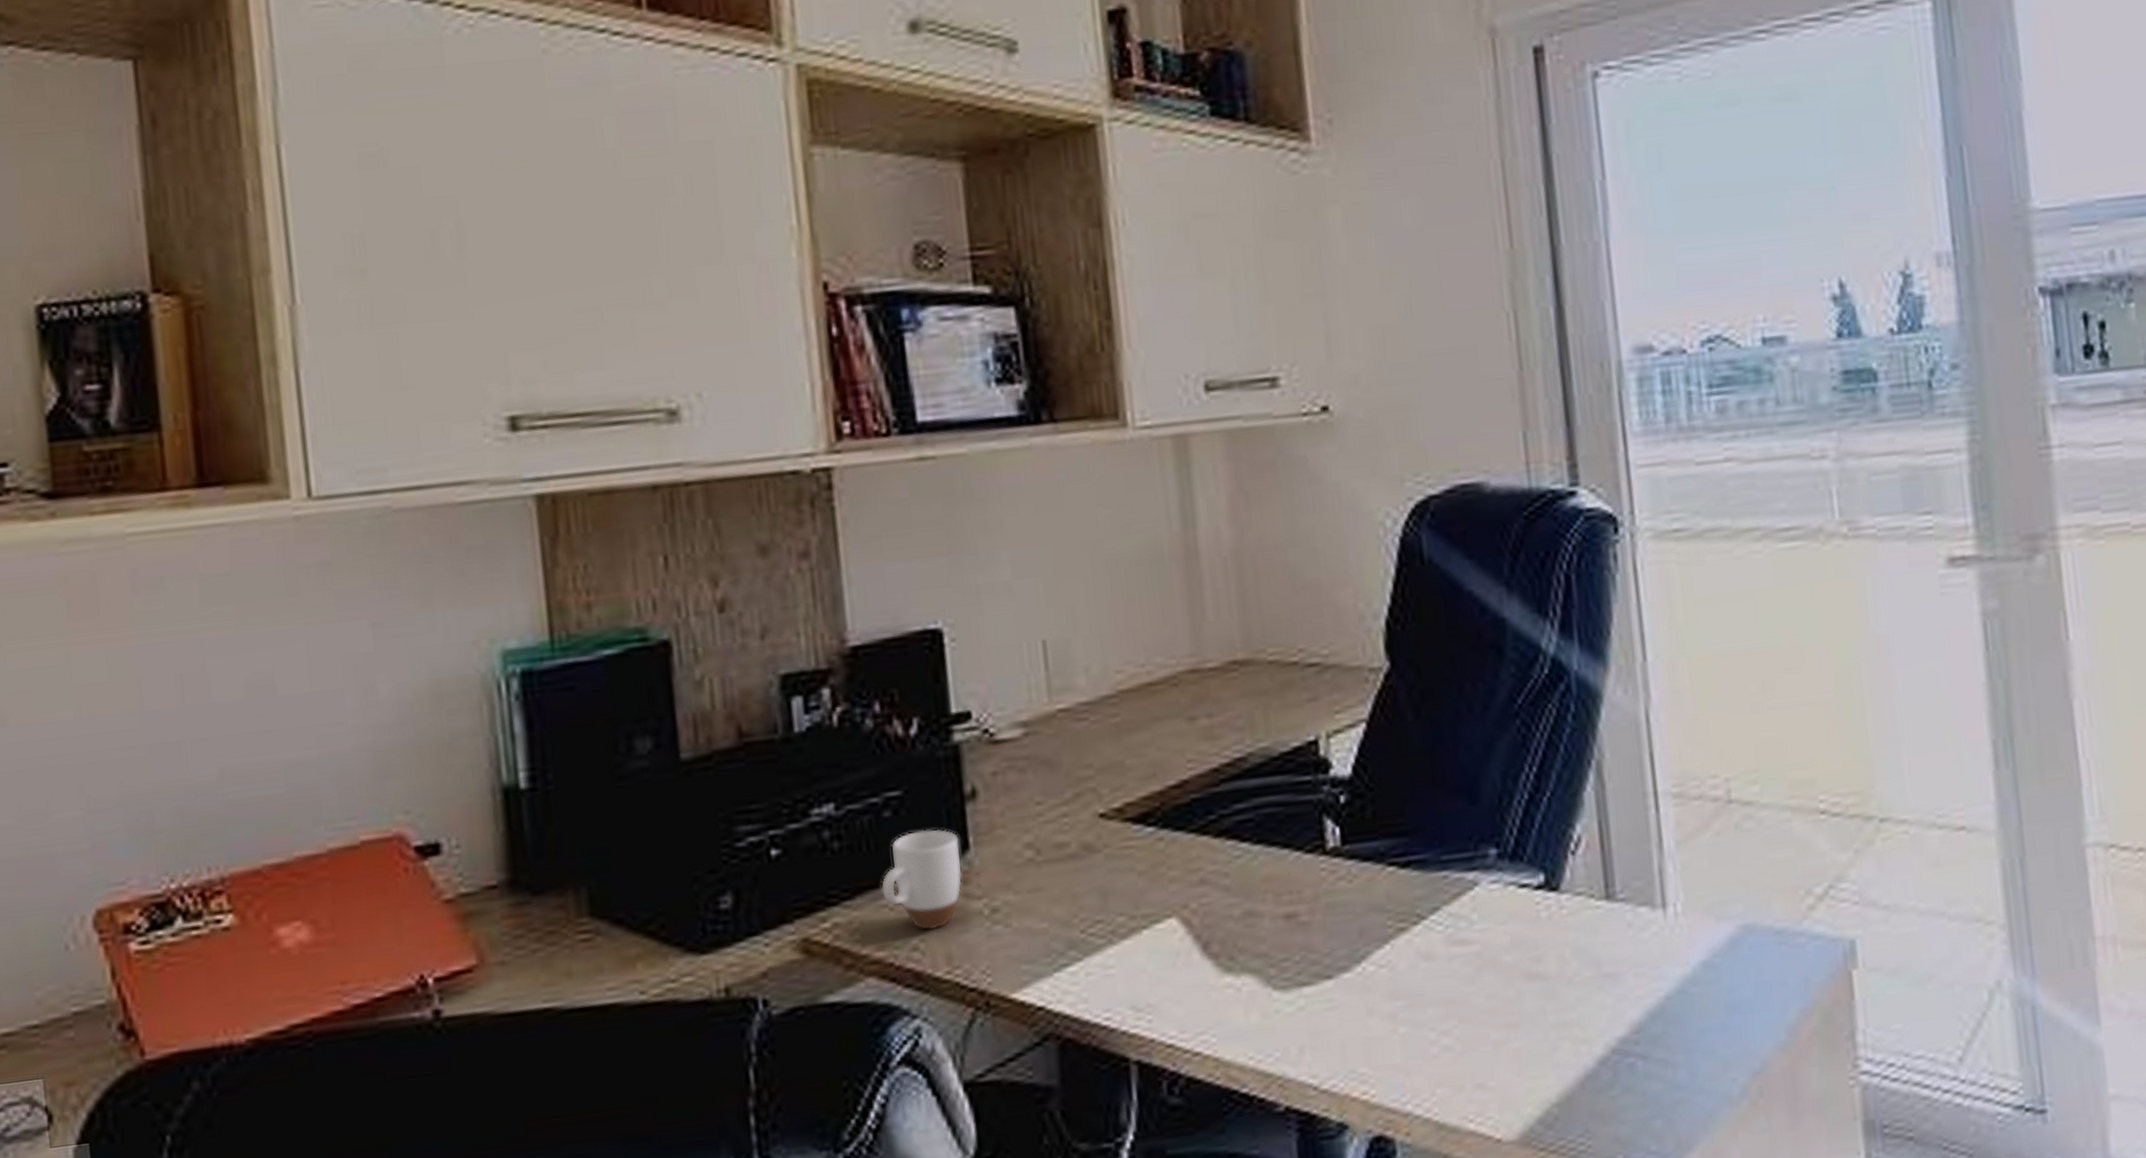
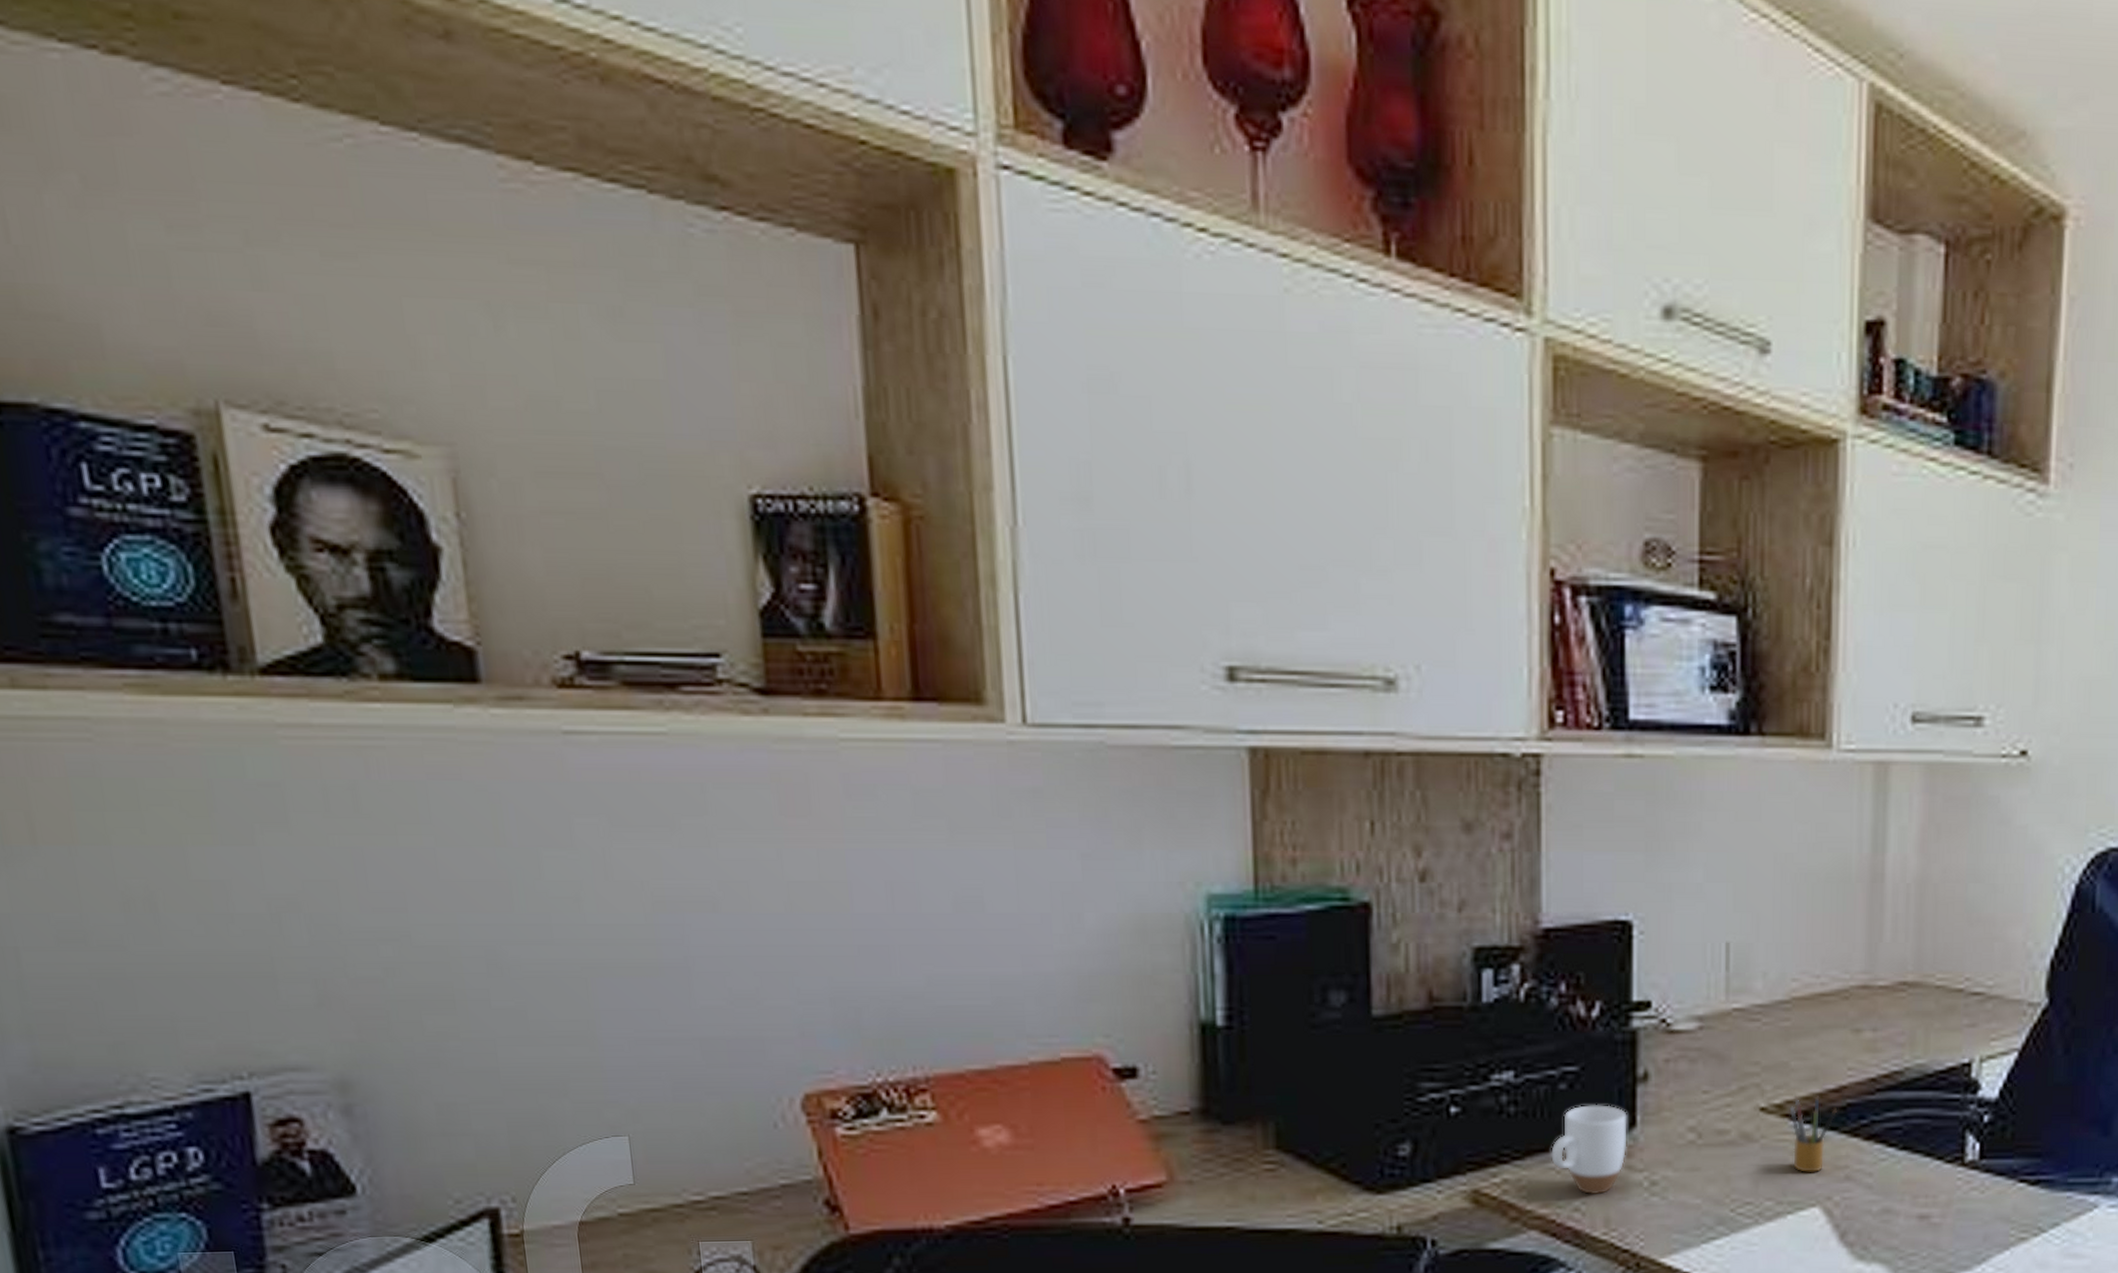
pencil box: none [1130,793,1183,881] -> present [1789,1095,1838,1172]

